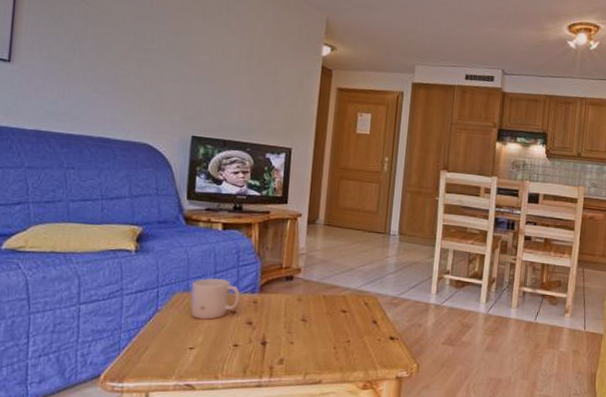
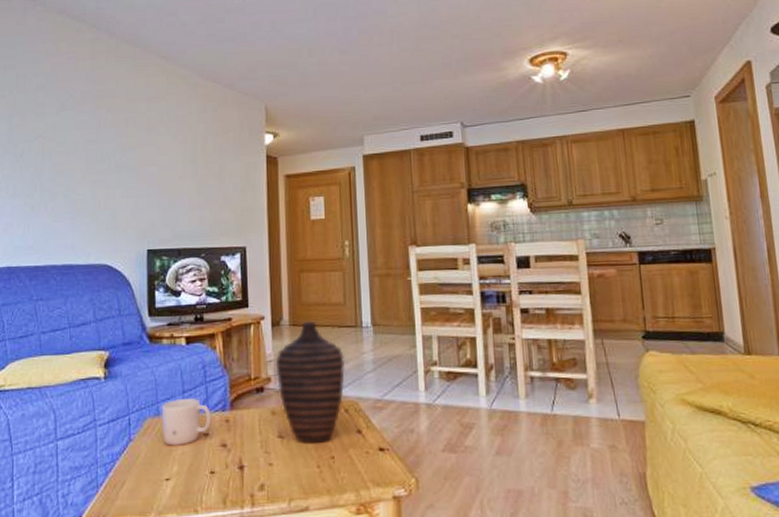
decorative vase: none [306,223,371,329] -> present [275,321,346,443]

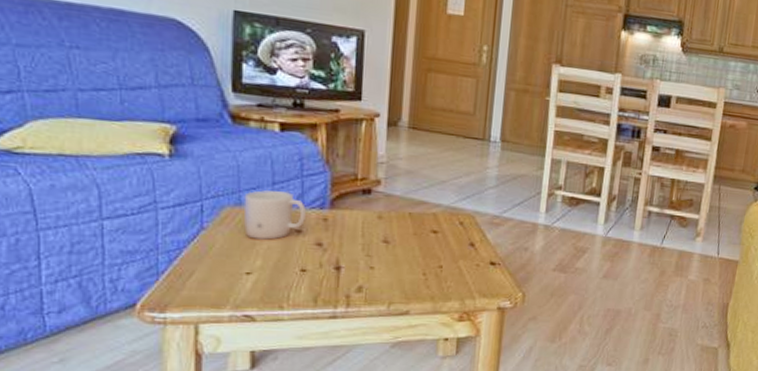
decorative vase: present [275,321,346,443] -> none [387,126,467,252]

